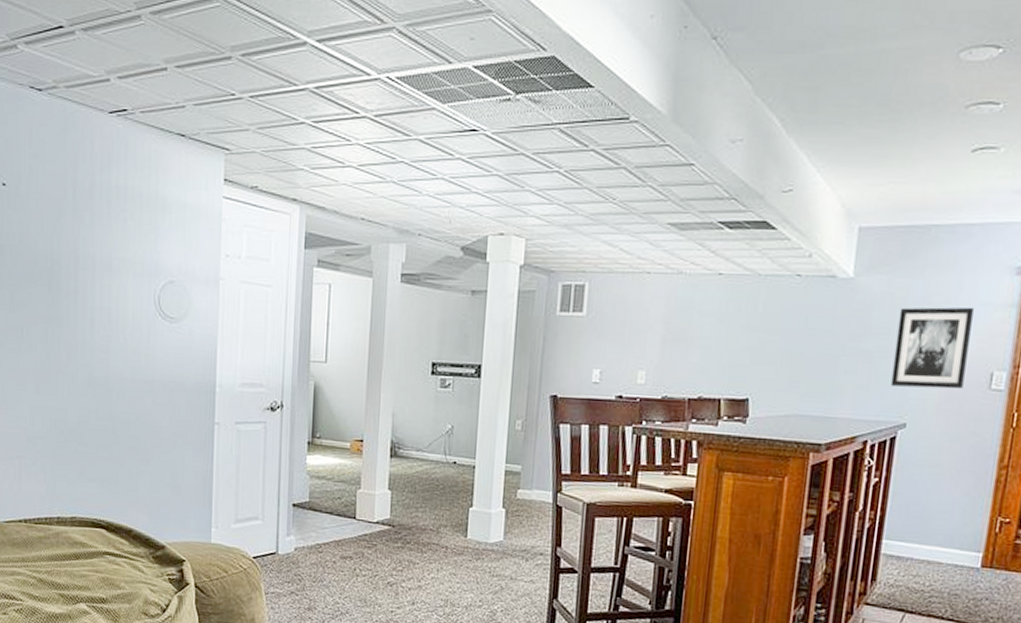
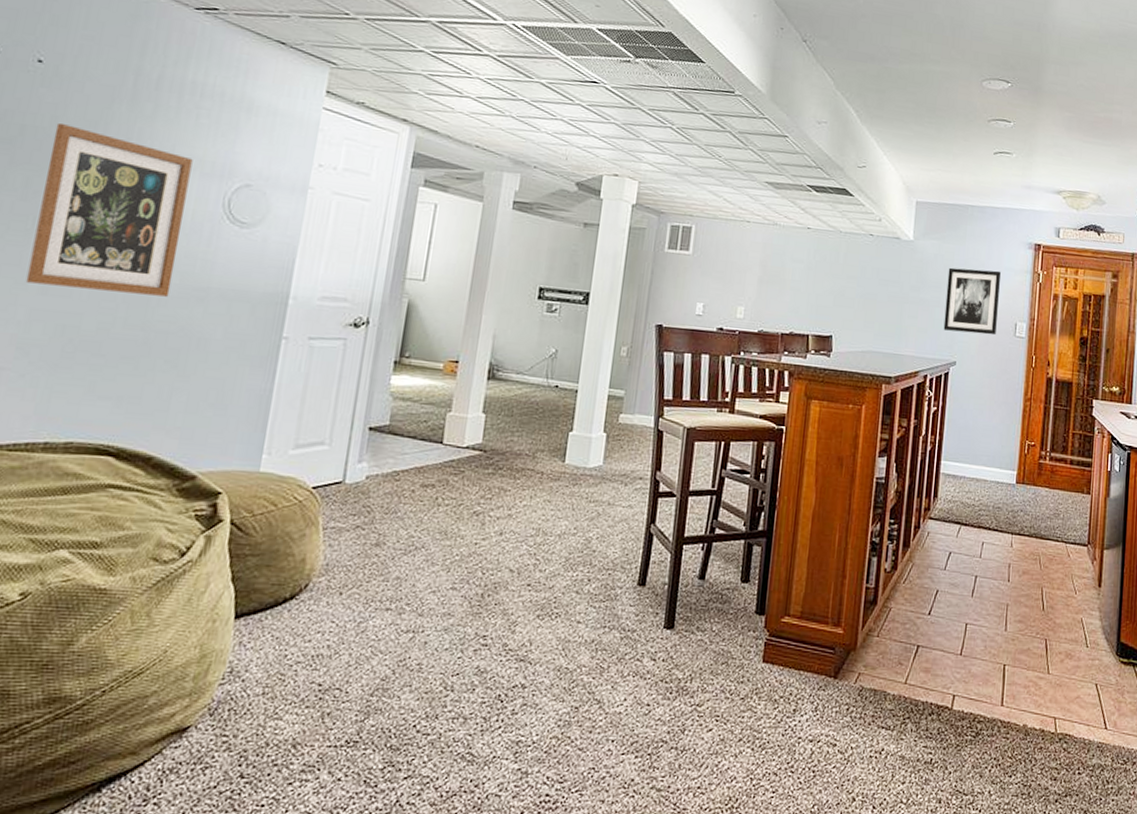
wall art: none [24,241,126,390] -> present [25,123,193,297]

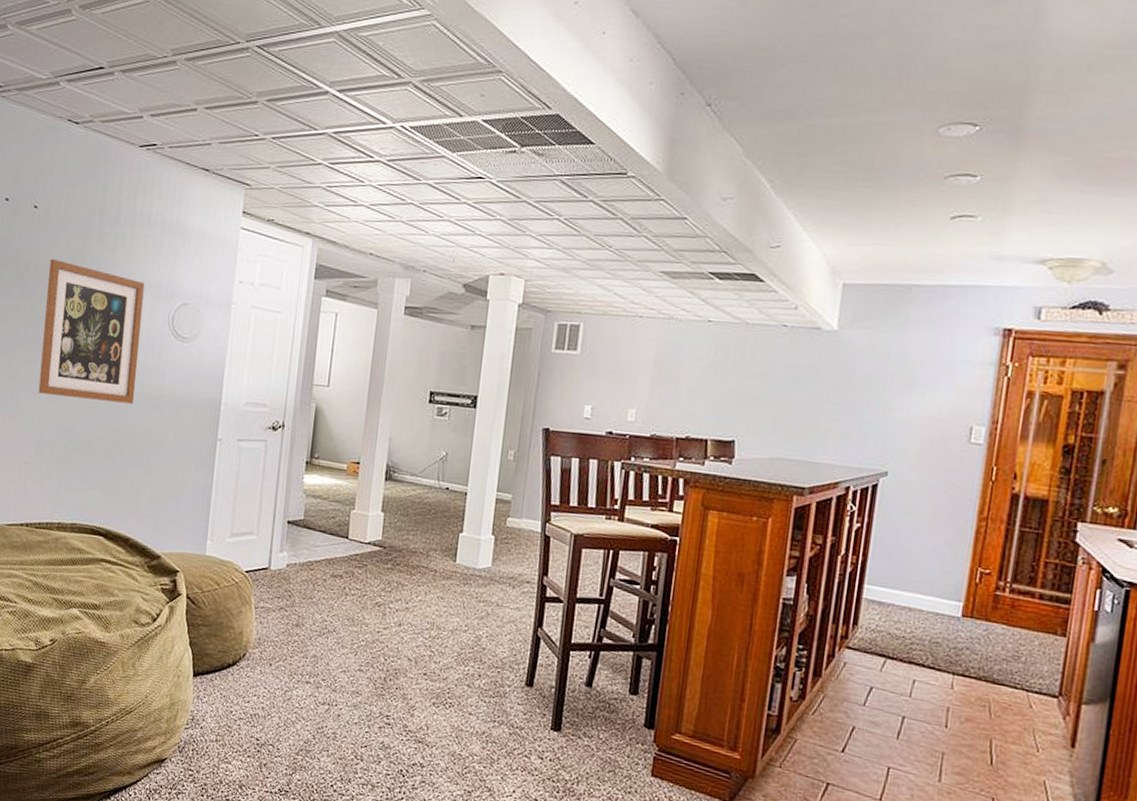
wall art: present [943,267,1001,335] -> none [872,361,953,442]

